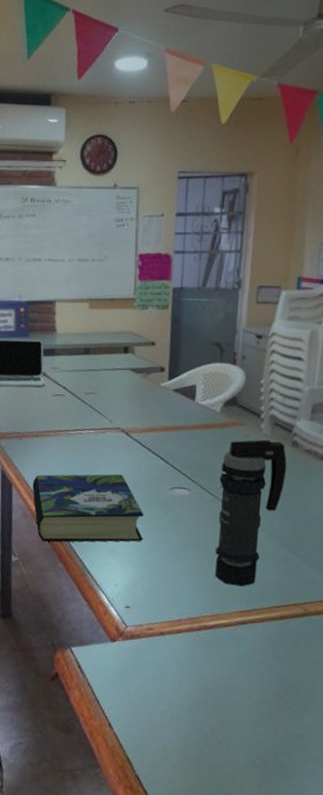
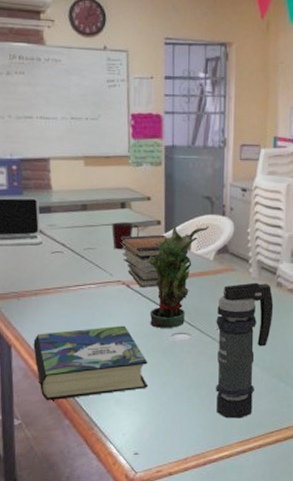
mug: none [113,367,142,396] -> present [111,222,140,250]
book stack: none [122,382,191,437] -> present [120,234,187,287]
potted plant: none [147,374,217,482] -> present [145,226,209,328]

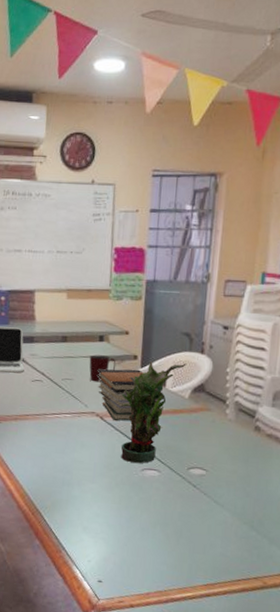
book: present [33,325,149,401] -> none [11,456,117,521]
smoke grenade: present [216,282,274,419] -> none [182,424,250,562]

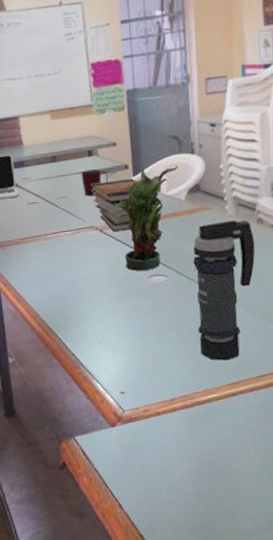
smoke grenade: none [182,424,250,562] -> present [193,220,256,361]

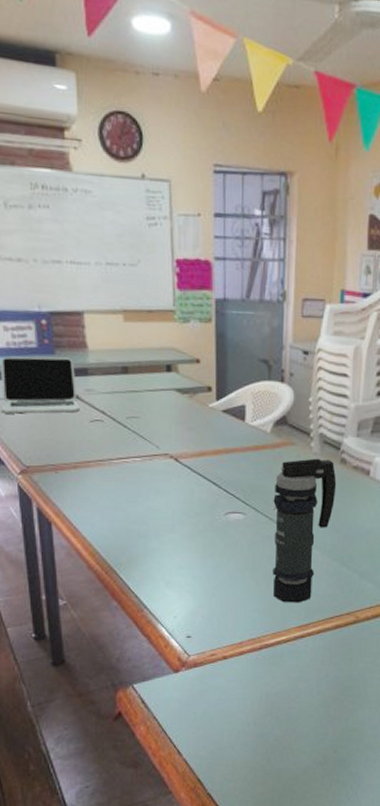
mug: present [81,169,109,197] -> none [157,387,188,419]
book stack: present [90,178,159,231] -> none [167,402,242,462]
potted plant: present [116,166,178,271] -> none [195,393,266,507]

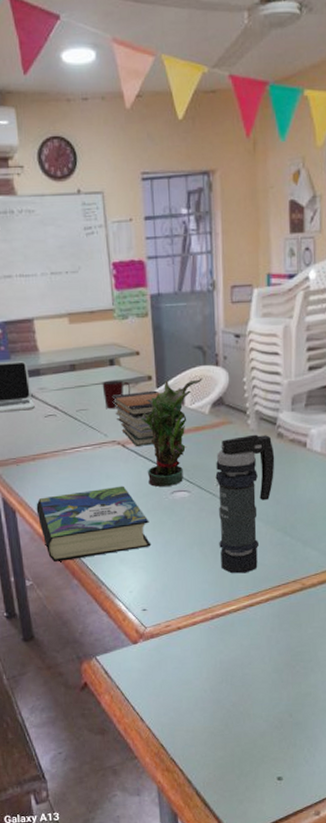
book: none [75,503,201,582] -> present [36,485,152,563]
mug: none [157,387,188,419] -> present [102,380,131,409]
book stack: none [167,402,242,462] -> present [112,390,182,446]
potted plant: none [195,393,266,507] -> present [139,378,203,487]

